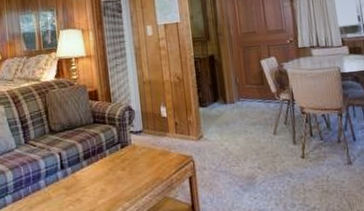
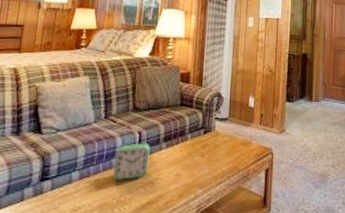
alarm clock: none [40,162,74,200] -> present [113,143,150,180]

